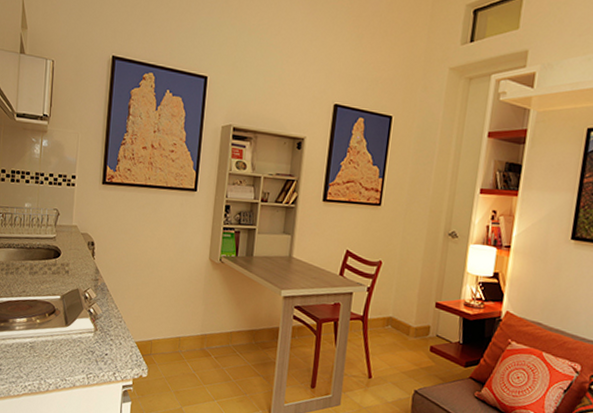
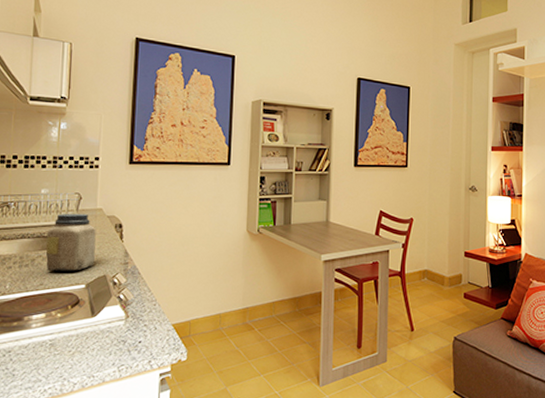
jar: none [27,227,71,282] -> present [45,213,96,271]

